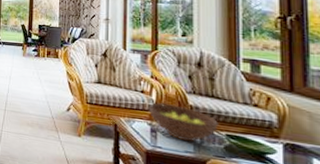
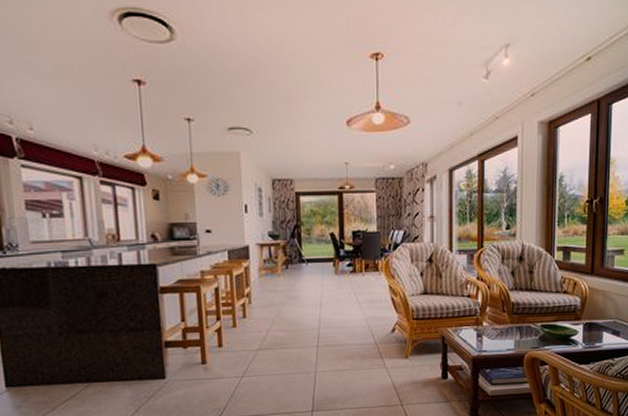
fruit bowl: present [148,103,218,142] -> none [474,304,535,340]

